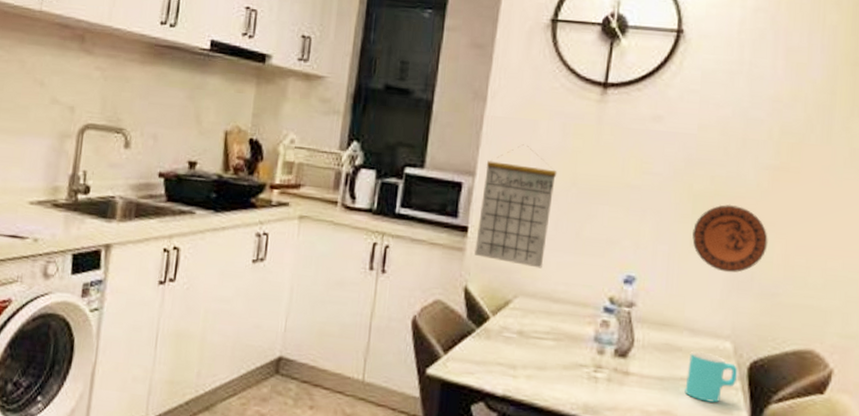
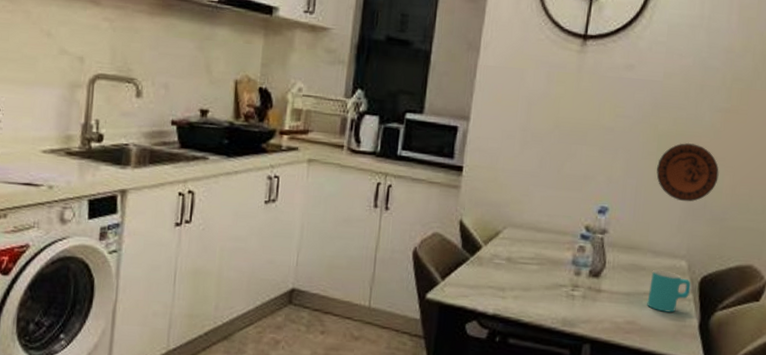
calendar: present [474,144,557,269] -> none [468,91,542,202]

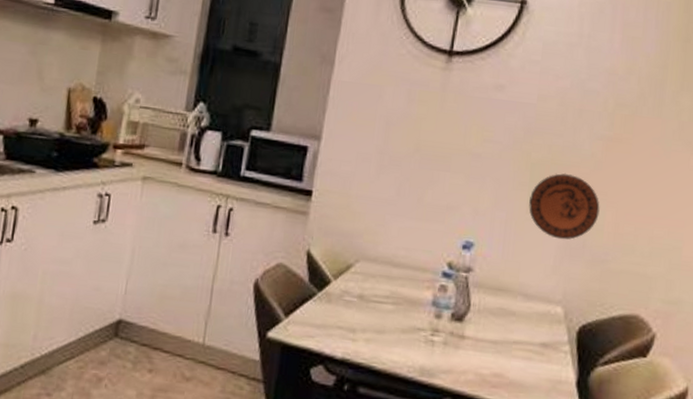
cup: present [647,269,691,313] -> none [517,315,568,366]

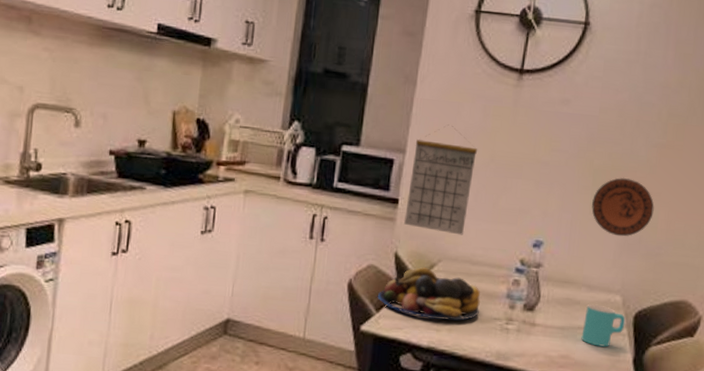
fruit bowl: none [286,268,403,330] -> present [377,267,481,321]
calendar: none [317,110,402,234] -> present [403,124,478,235]
cup: none [517,315,568,366] -> present [581,304,626,347]

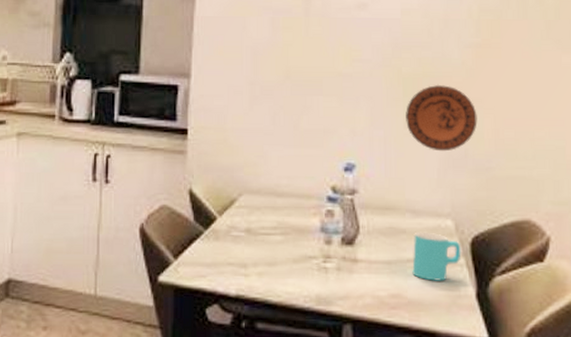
fruit bowl: present [377,267,481,321] -> none [174,204,291,264]
calendar: present [403,124,478,235] -> none [195,42,270,164]

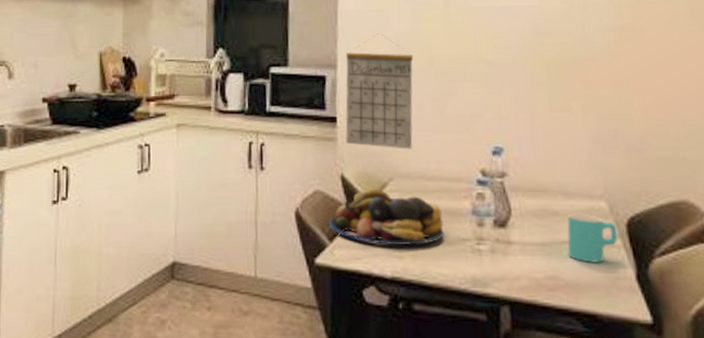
fruit bowl: none [174,204,291,264] -> present [328,189,444,246]
calendar: none [195,42,270,164] -> present [345,33,414,149]
decorative plate: present [406,84,478,152] -> none [551,67,625,134]

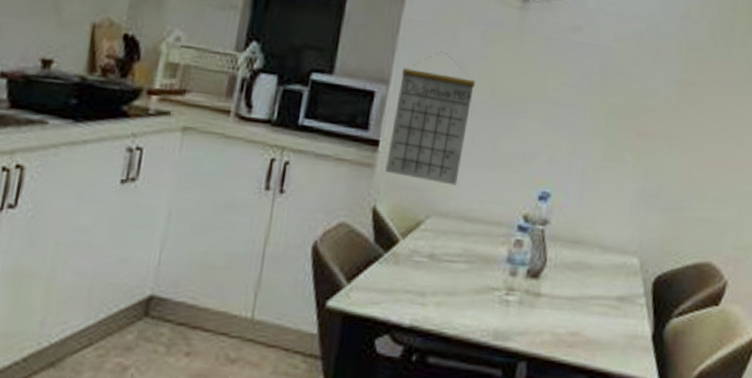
fruit bowl: present [328,189,444,246] -> none [349,225,477,292]
cup: present [567,213,618,263] -> none [593,268,644,321]

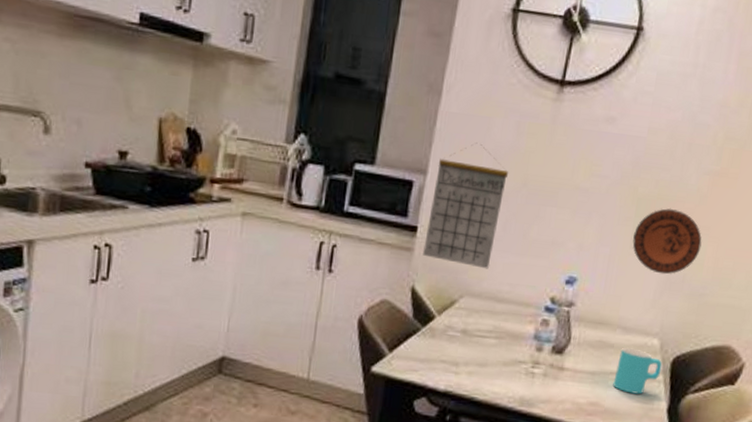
cup: none [593,268,644,321] -> present [613,347,662,394]
decorative plate: none [605,118,675,188] -> present [632,208,702,275]

